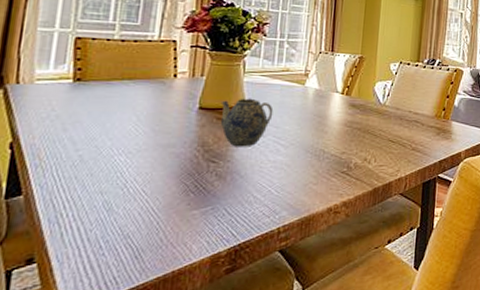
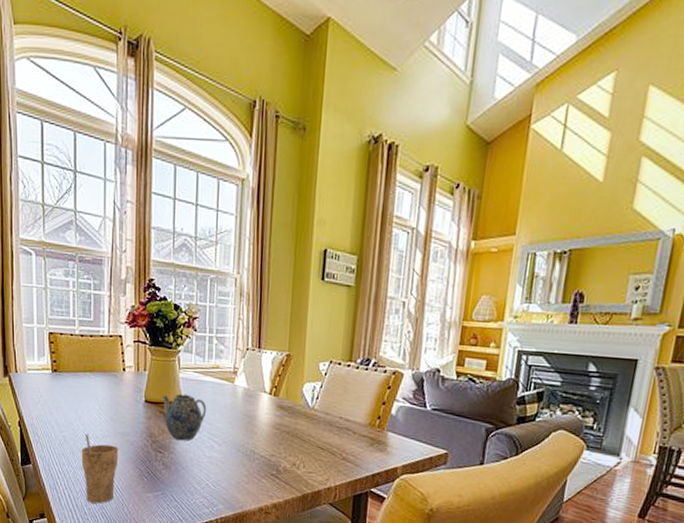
cup: none [102,150,159,233] -> present [81,434,119,504]

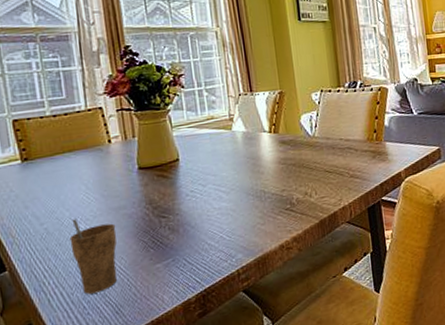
teapot: present [162,393,207,441] -> none [157,151,208,200]

